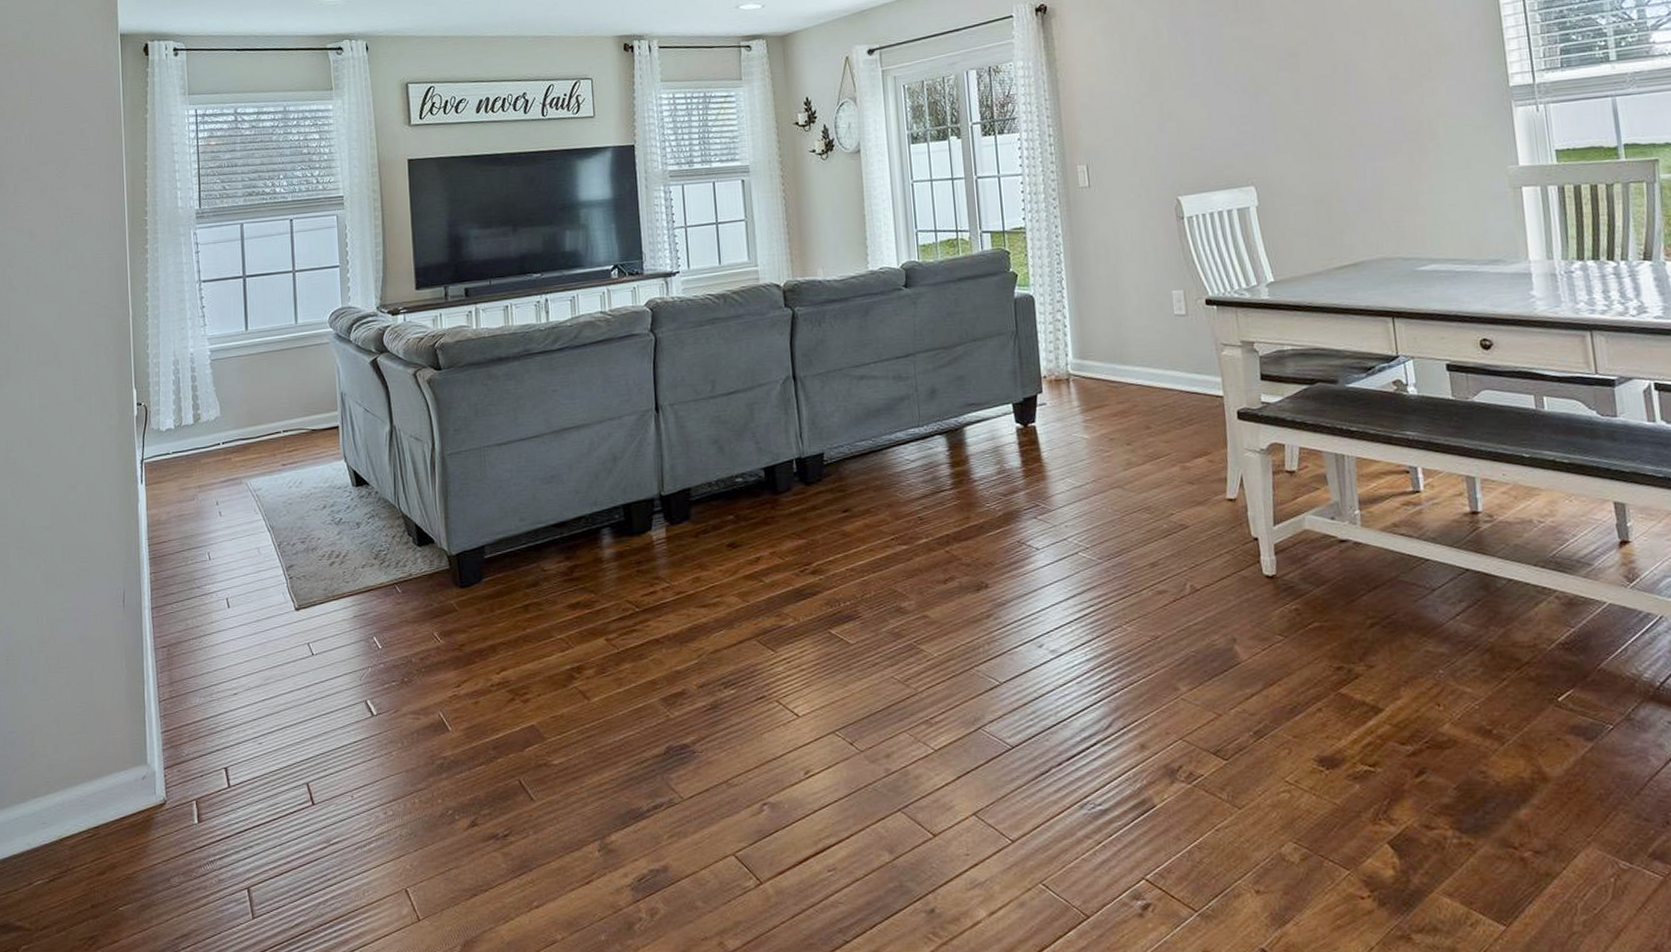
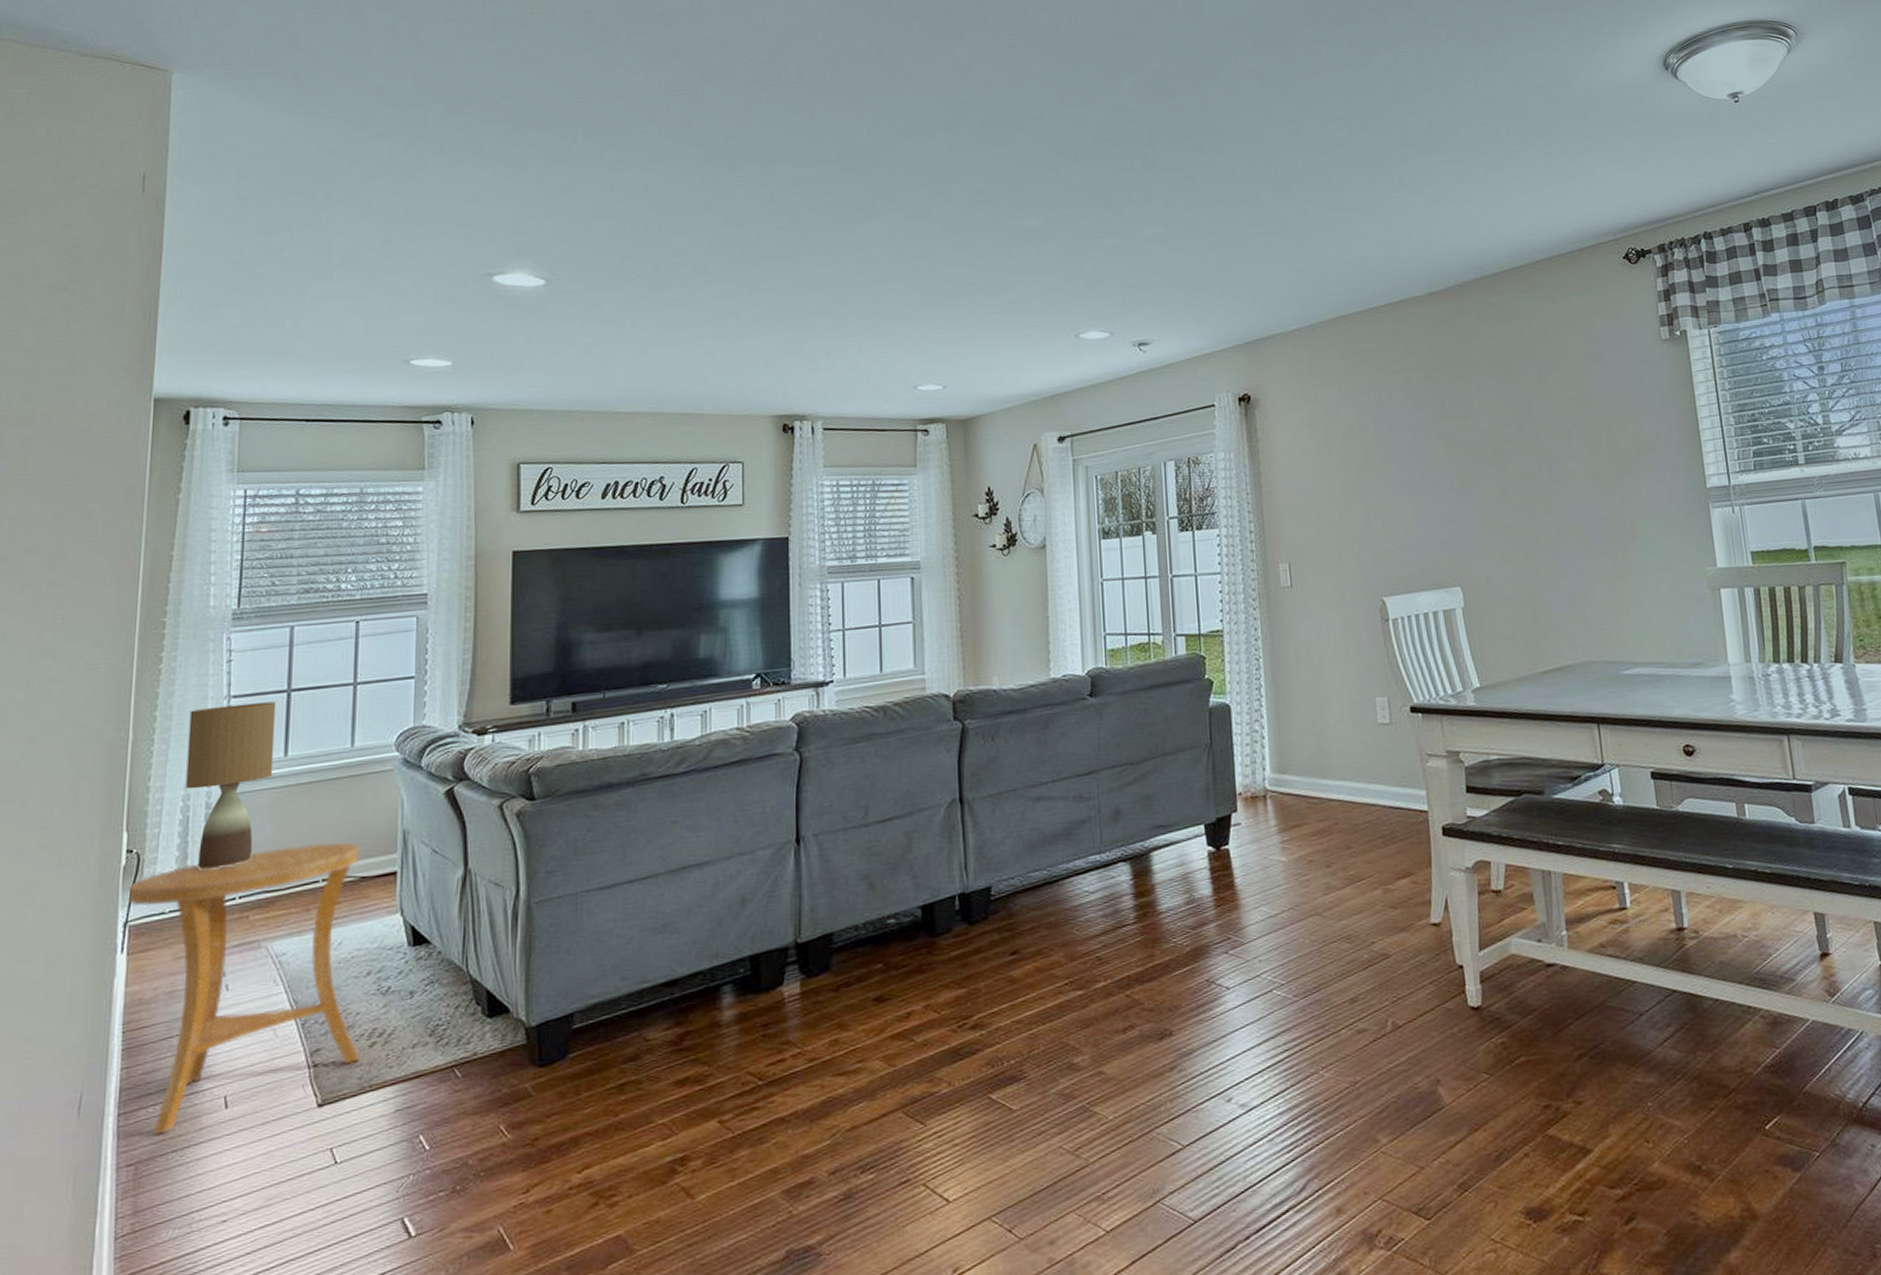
side table: none [141,401,323,624] -> present [128,842,361,1134]
table lamp: none [172,285,238,420] -> present [185,701,276,869]

